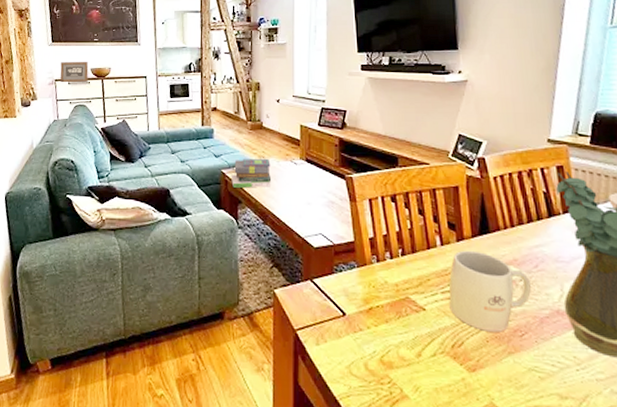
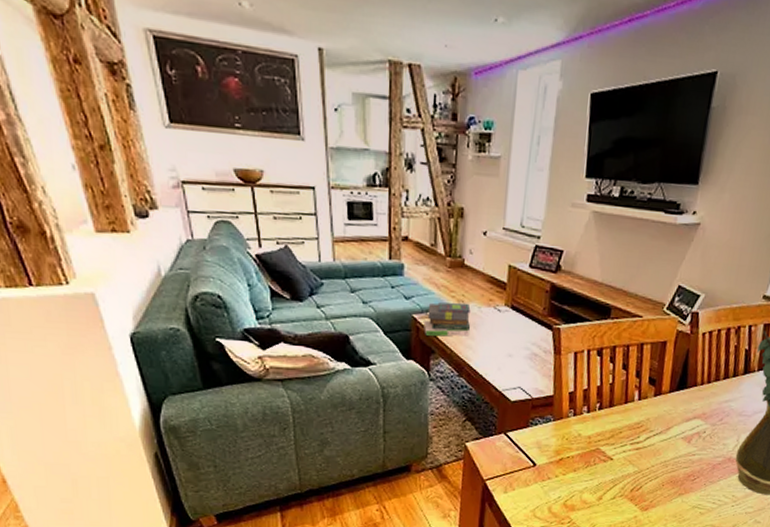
picture frame: present [60,61,89,83] -> none [187,155,231,188]
mug: present [448,250,531,333] -> none [635,404,713,478]

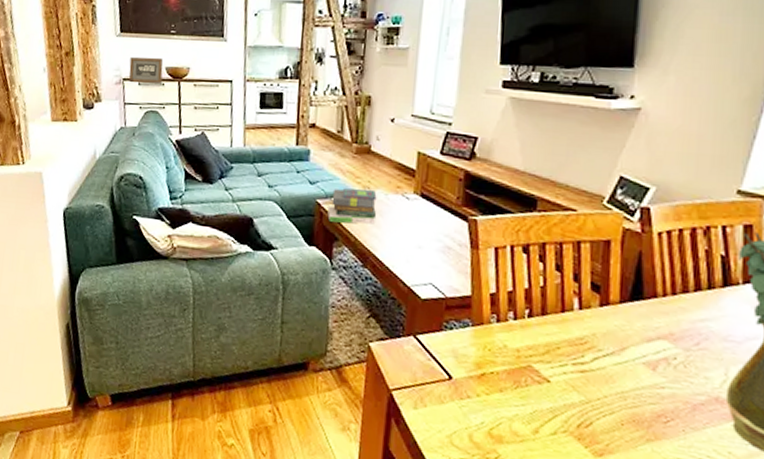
picture frame: none [187,155,231,188] -> present [129,57,163,83]

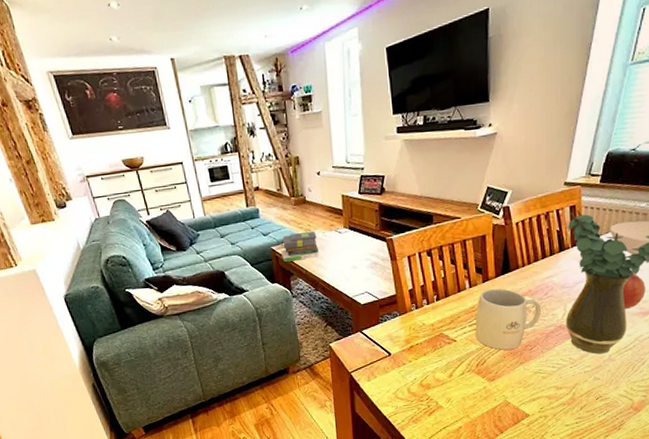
picture frame: present [129,57,163,83] -> none [88,152,122,179]
mug: none [580,317,687,416] -> present [475,288,541,351]

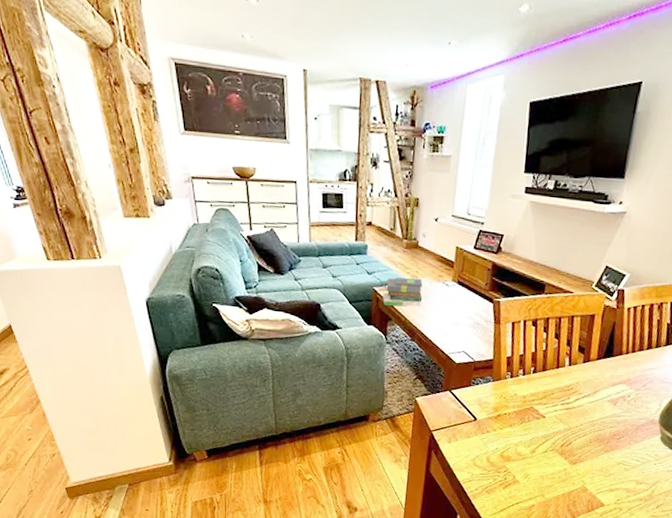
mug: present [475,288,541,351] -> none [565,370,637,436]

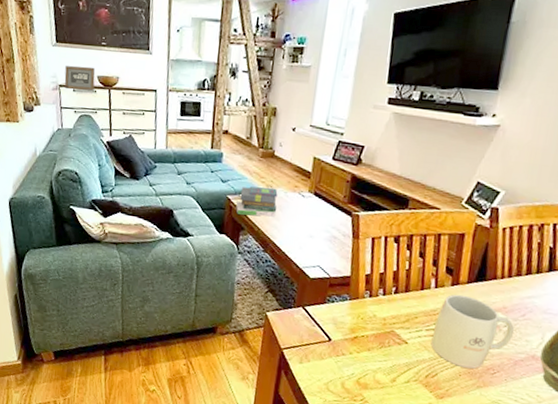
picture frame: none [197,156,230,183] -> present [64,66,95,91]
mug: none [565,370,637,436] -> present [431,294,514,369]

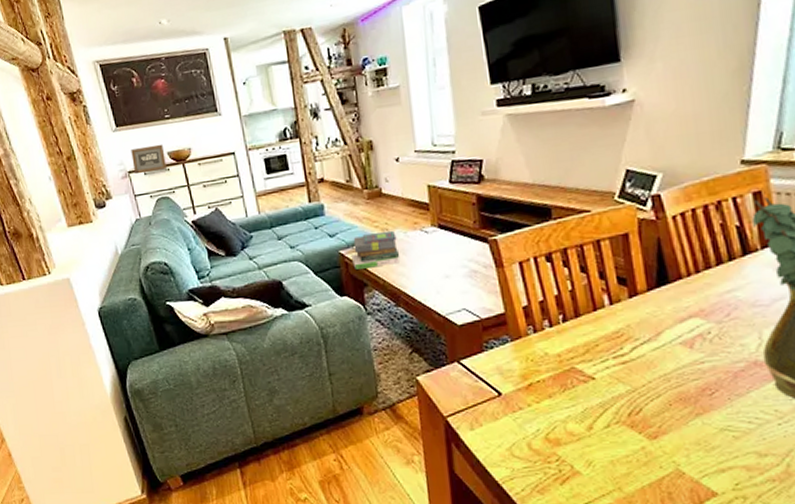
mug: present [431,294,514,369] -> none [621,305,722,395]

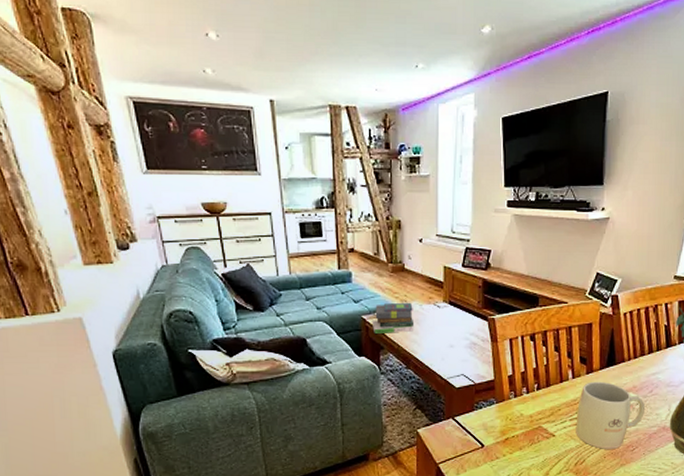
picture frame: present [131,144,167,175] -> none [162,193,199,221]
mug: none [621,305,722,395] -> present [575,381,645,450]

